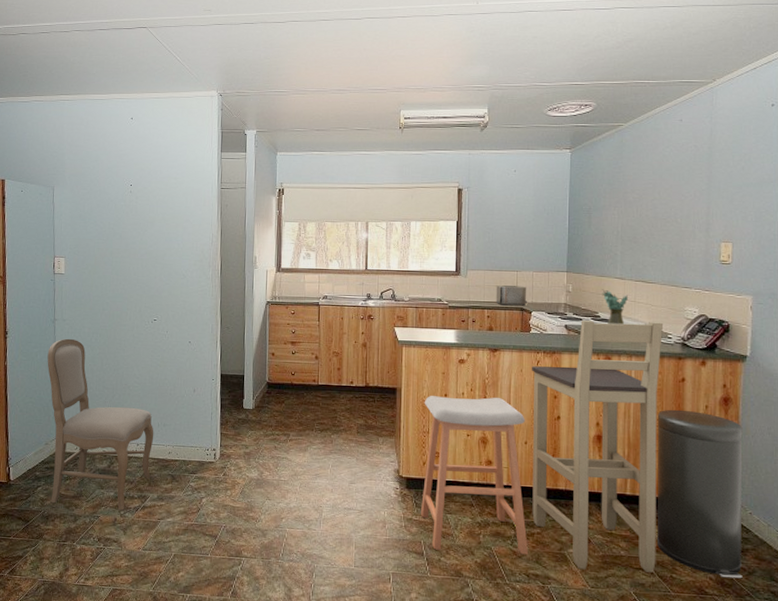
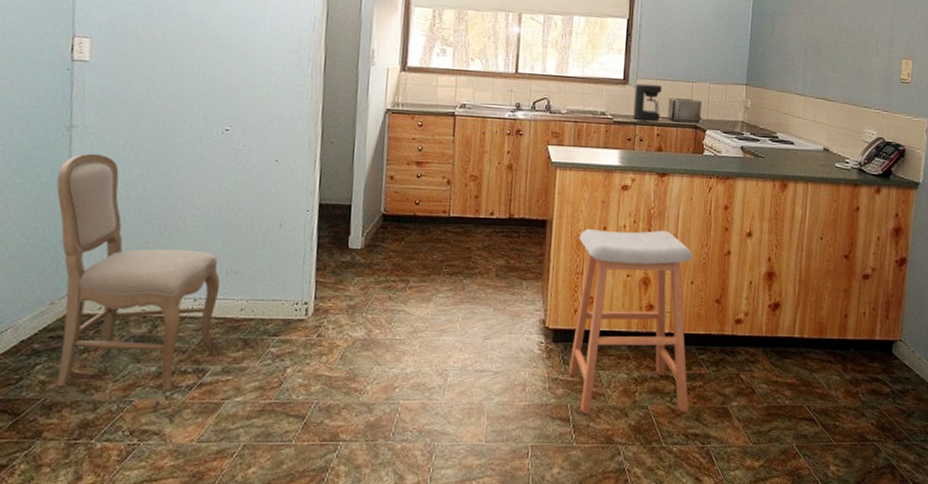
coffee maker: none [465,274,490,305] -> present [633,83,662,121]
bar stool: present [532,320,664,573] -> none [694,141,842,424]
vase: present [602,289,628,324] -> none [781,106,808,147]
pedal bin: present [656,409,743,579] -> none [822,241,911,422]

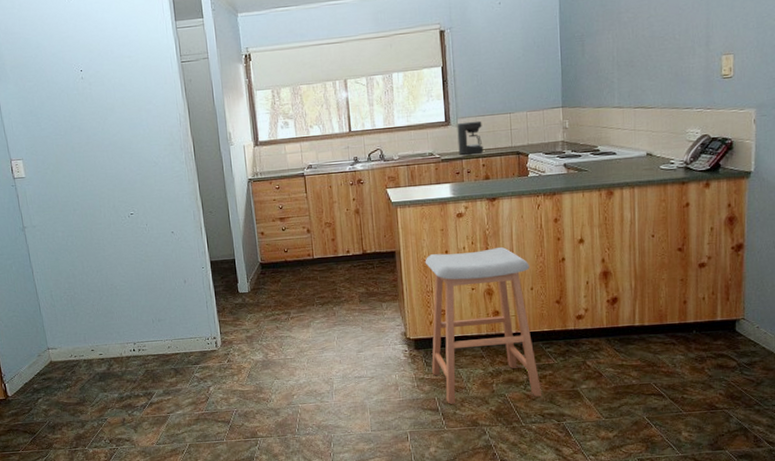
dining chair: present [56,153,220,391] -> none [22,245,154,413]
toaster: present [667,97,703,124] -> none [489,127,523,152]

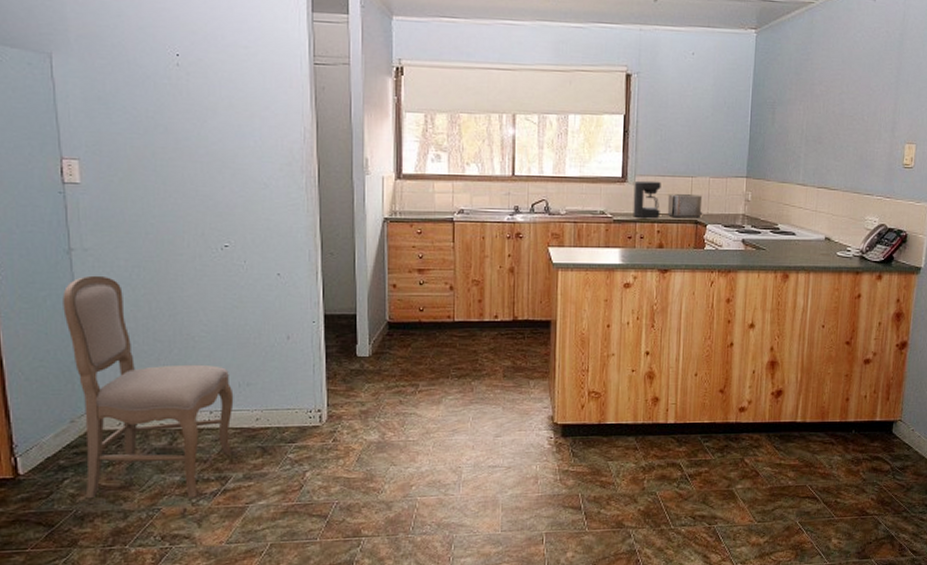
dining chair: none [22,245,154,413] -> present [62,275,234,499]
stool: present [425,246,543,404] -> none [577,325,696,502]
toaster: none [489,127,523,152] -> present [667,193,703,219]

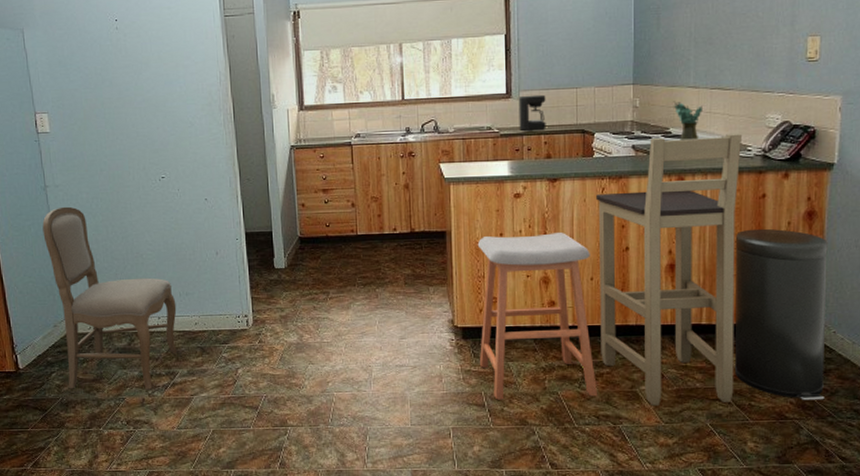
stool: none [577,325,696,502] -> present [477,231,598,400]
toaster: present [667,193,703,219] -> none [553,104,589,129]
bar stool: none [700,234,844,504] -> present [596,134,743,405]
vase: none [782,197,809,237] -> present [673,101,702,140]
pedal bin: none [824,328,912,497] -> present [734,228,828,401]

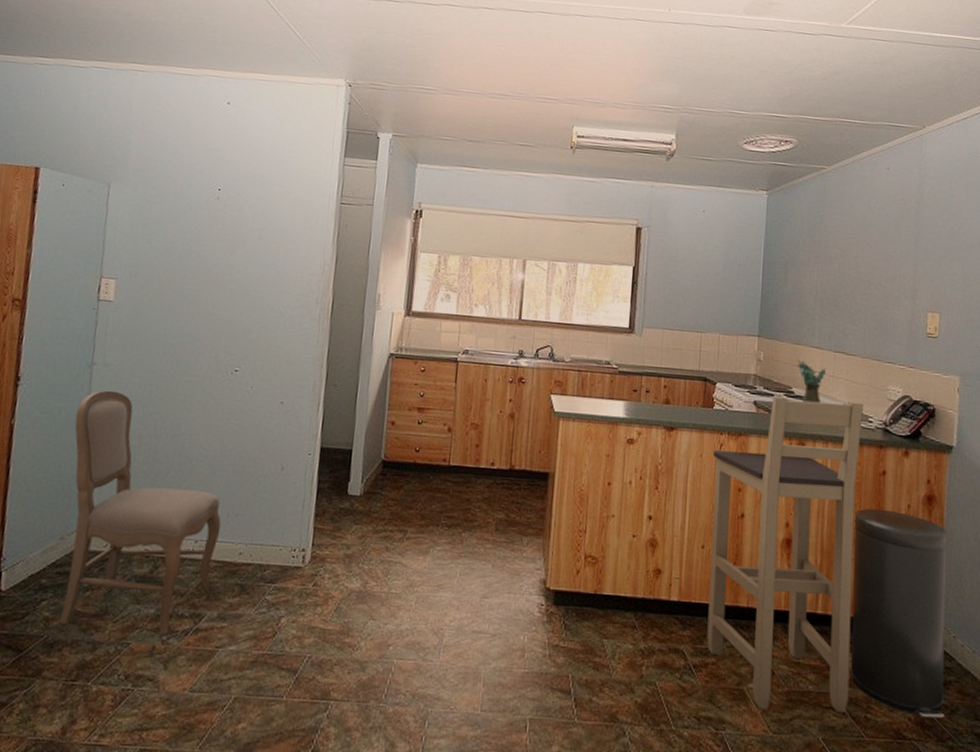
stool: present [477,231,598,400] -> none [569,484,703,692]
coffee maker: present [518,94,546,131] -> none [639,332,669,372]

